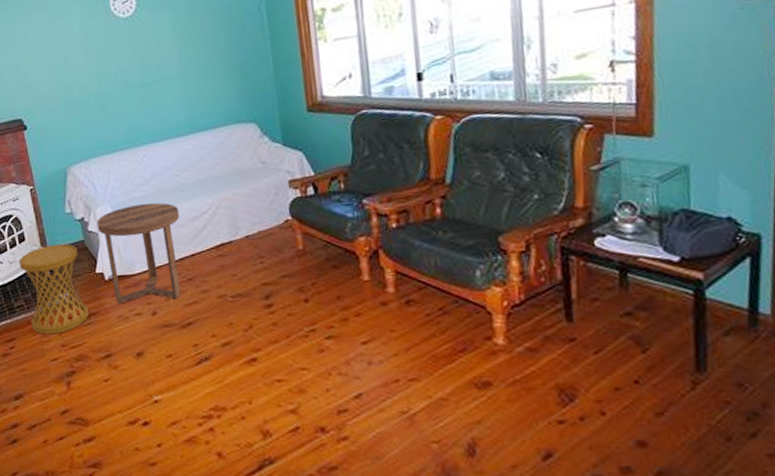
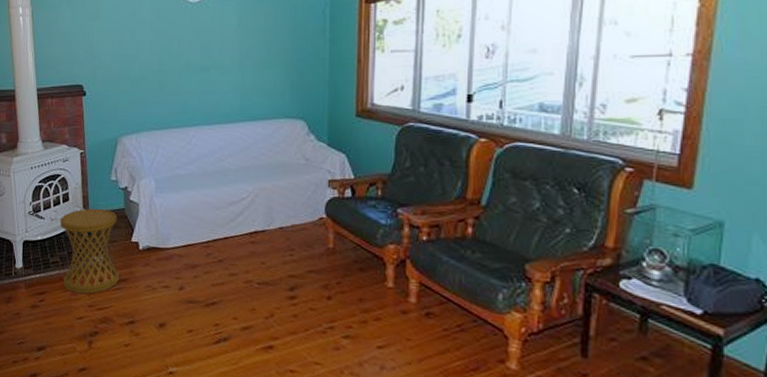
side table: present [96,202,181,304] -> none [139,181,219,278]

